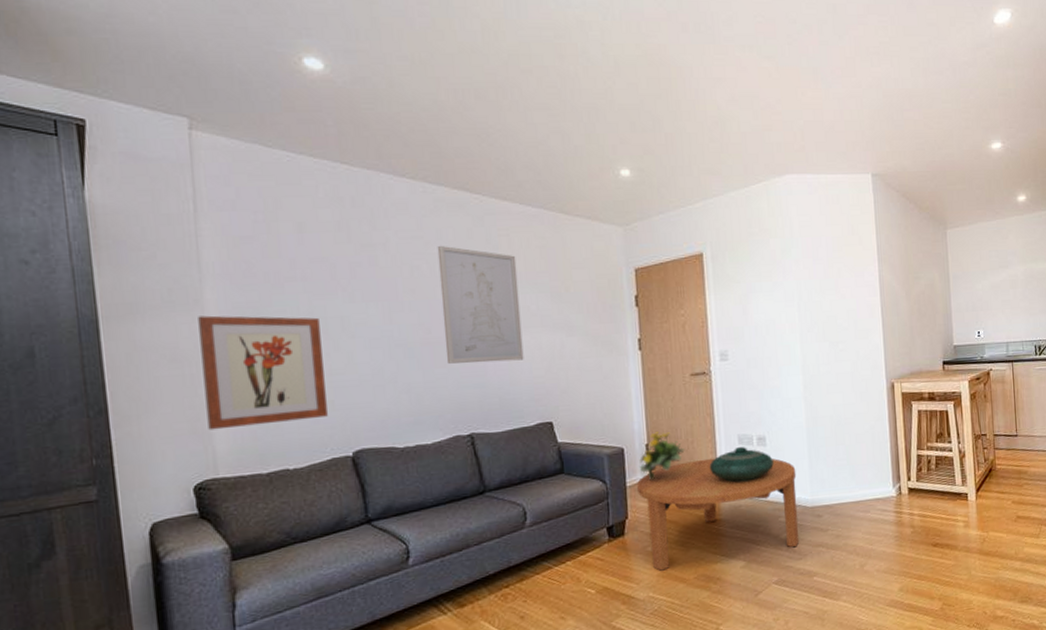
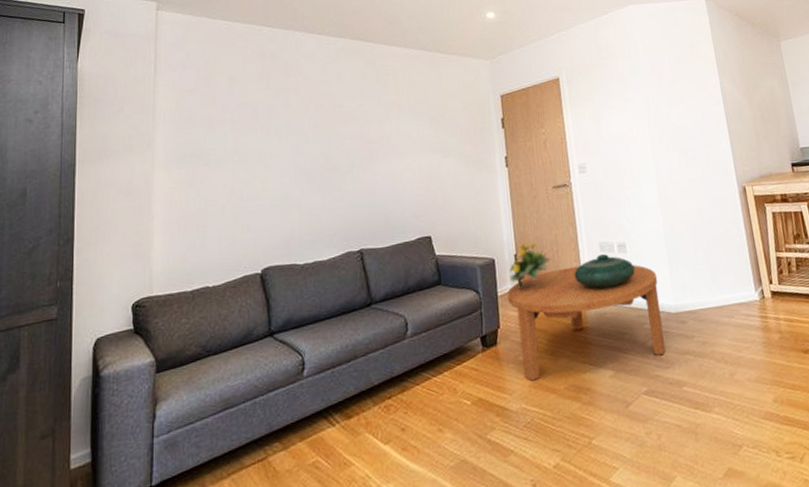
wall art: present [198,315,328,431] -> none [148,152,243,254]
wall art: present [437,245,524,364] -> none [337,86,407,187]

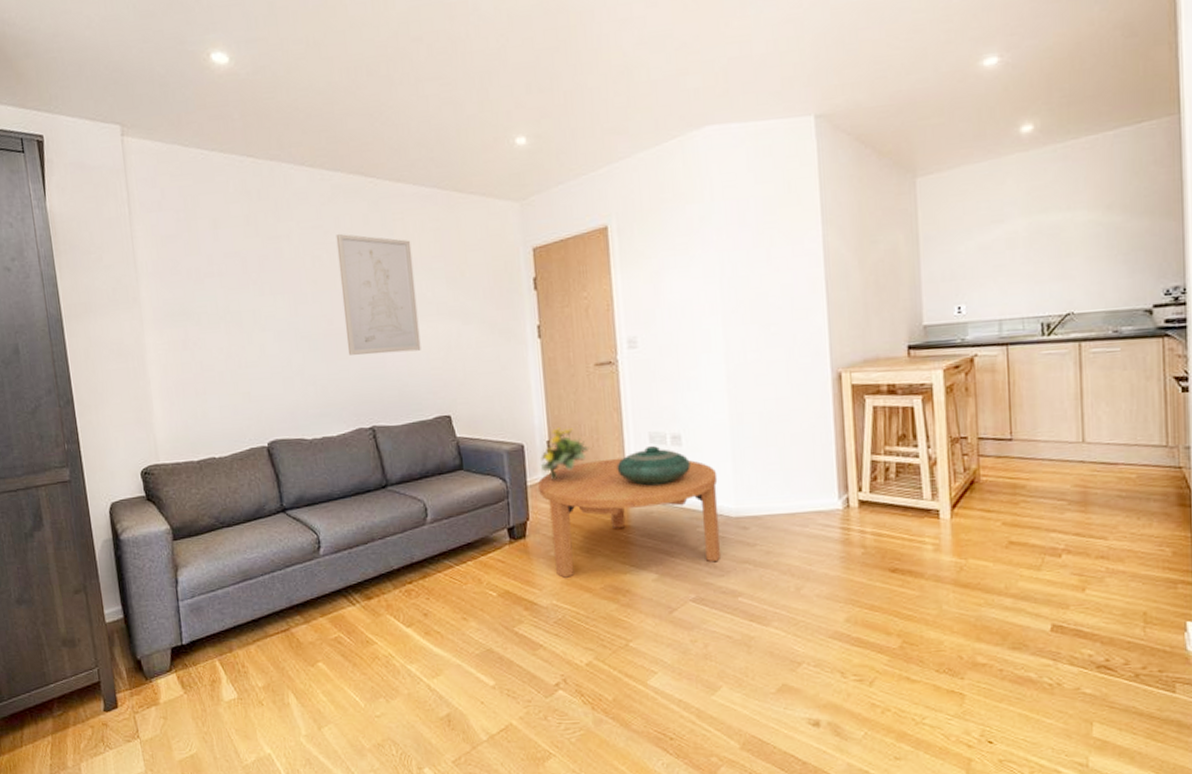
wall art: none [337,86,407,187] -> present [335,233,421,355]

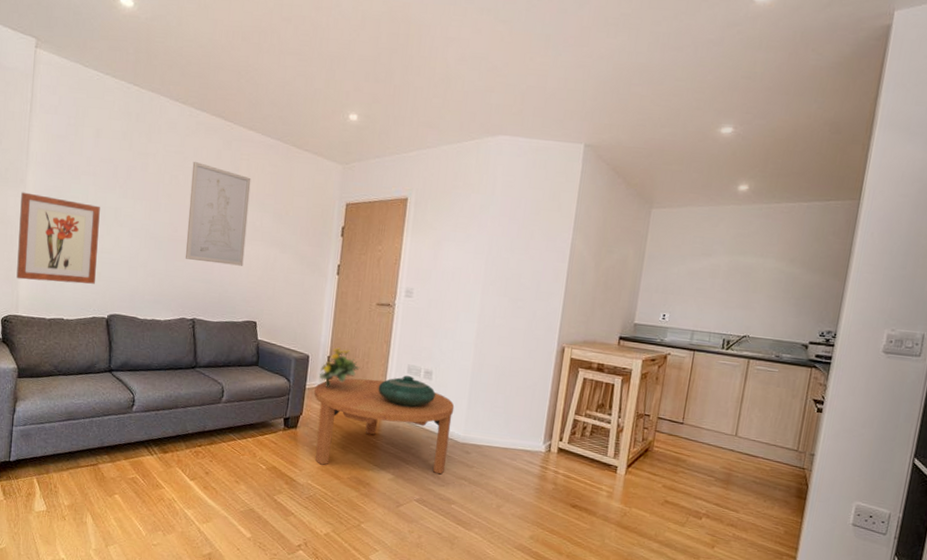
wall art: none [137,311,245,420] -> present [16,192,100,284]

